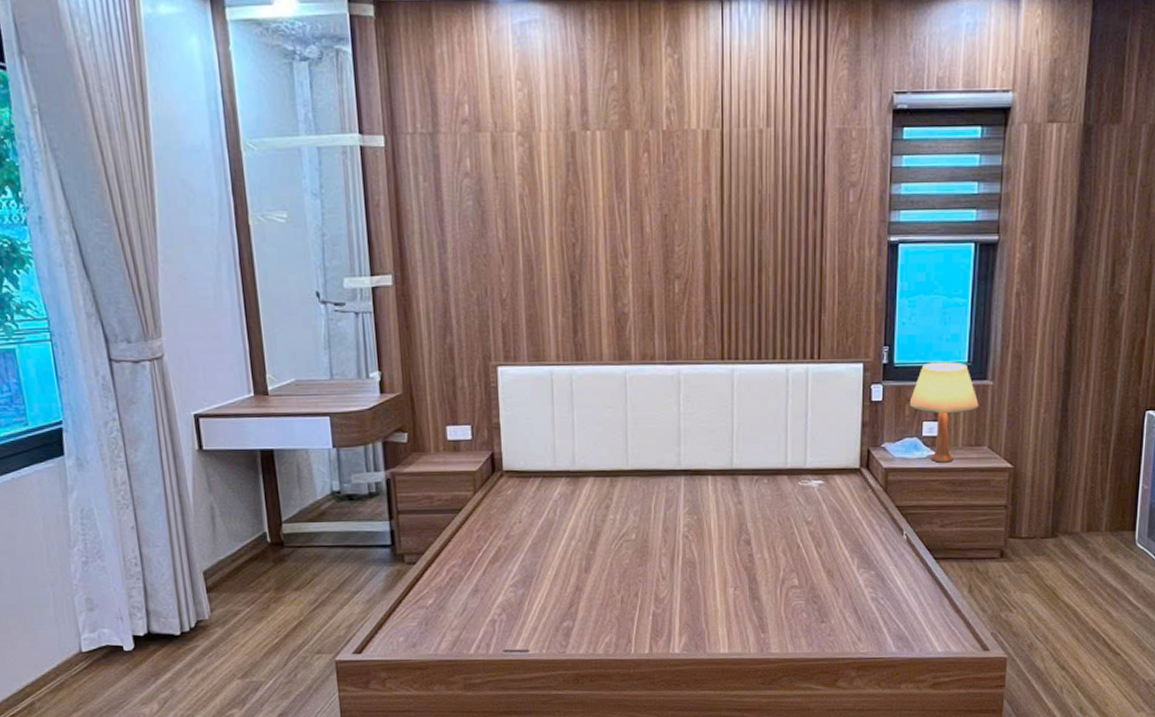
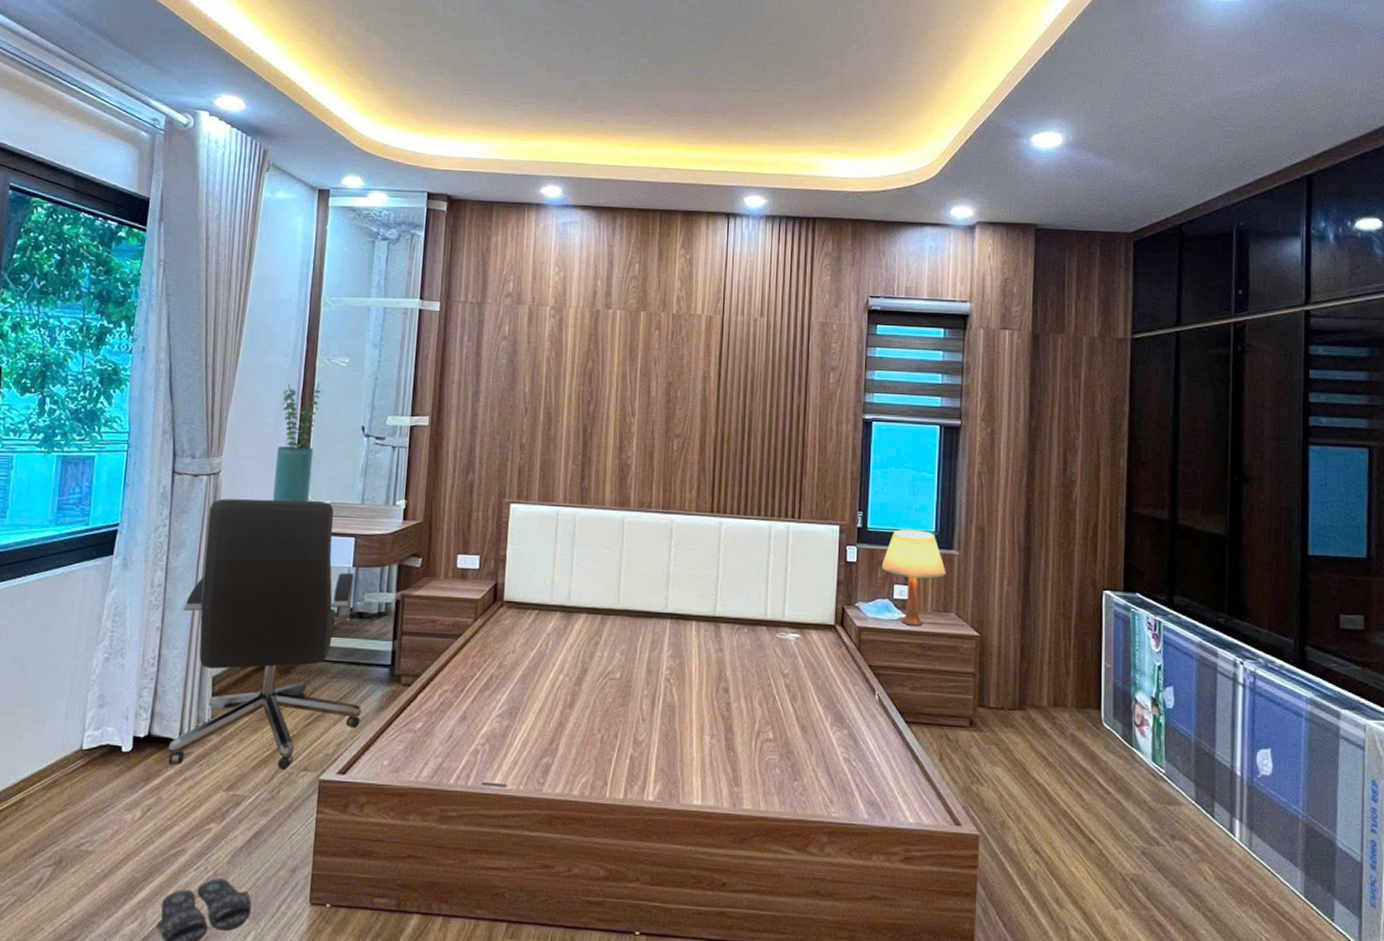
office chair: none [155,379,368,659] -> present [168,498,362,770]
vase: none [218,244,271,384] -> present [272,382,321,502]

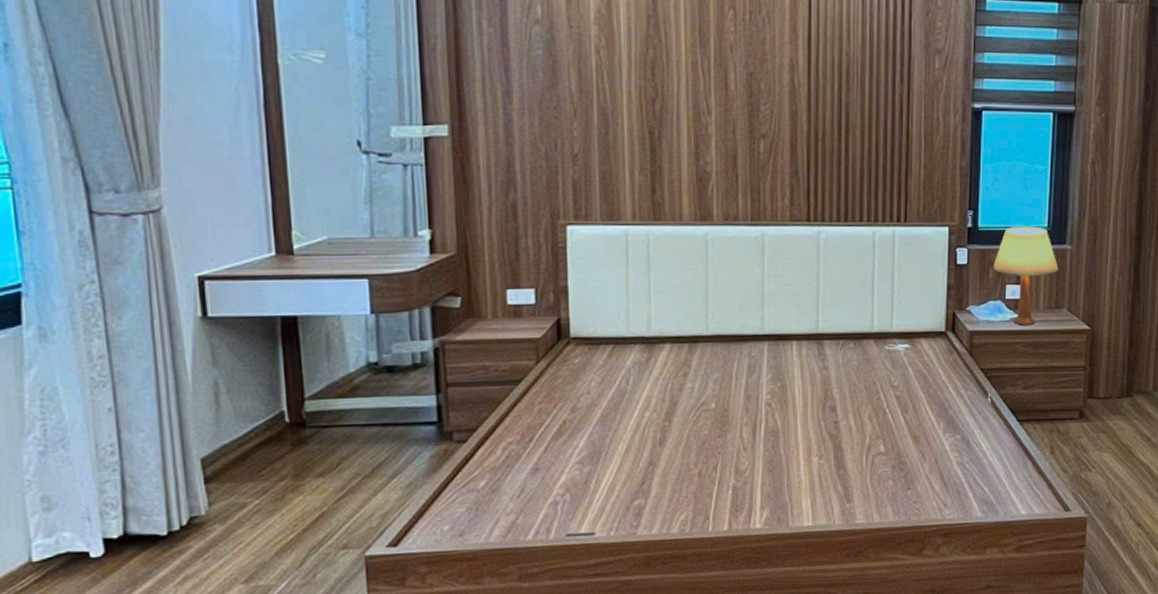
office chair: present [168,498,362,770] -> none [141,237,408,564]
vase: present [272,382,321,502] -> none [236,86,298,241]

